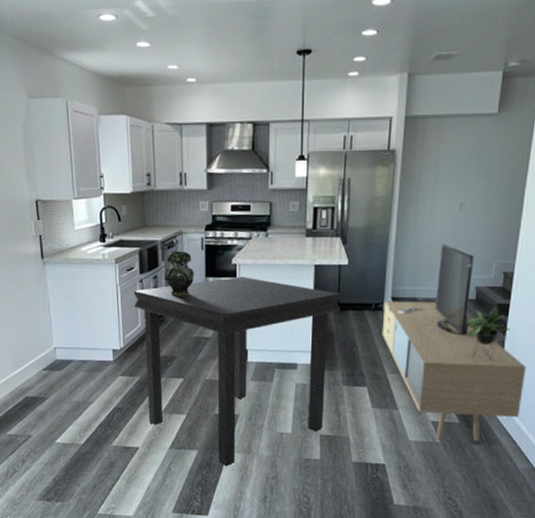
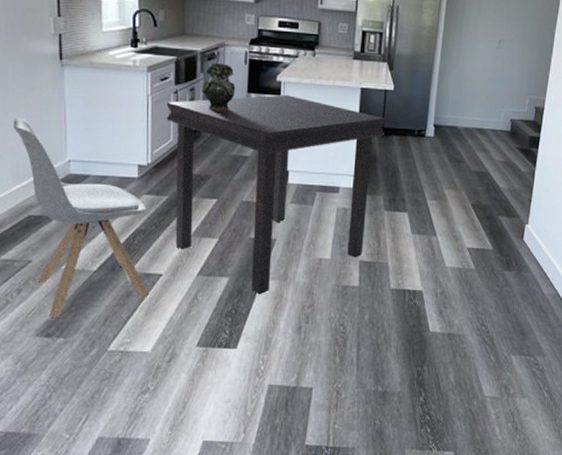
chair: none [8,312,130,484] -> present [12,118,150,317]
media console: present [382,243,527,442] -> none [424,76,553,268]

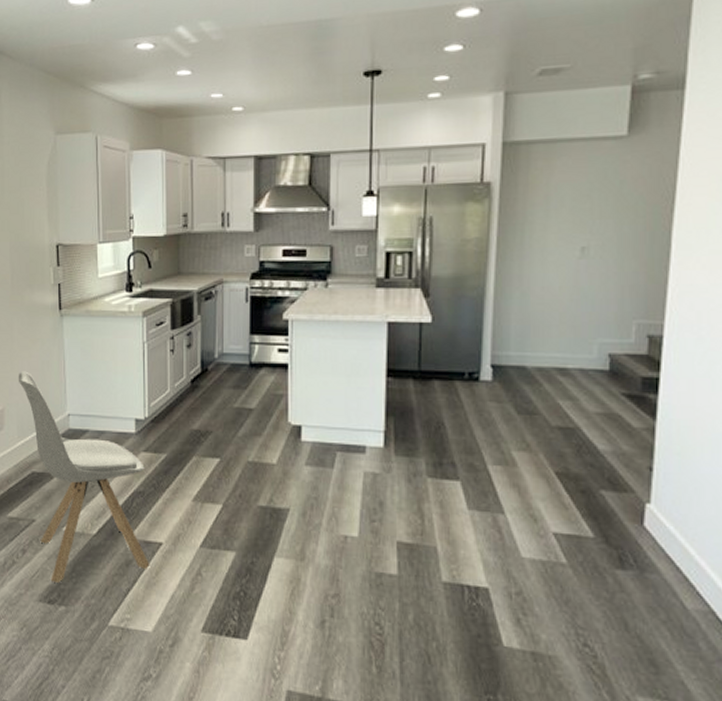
dining table: present [166,95,386,295] -> none [163,335,423,576]
ceramic pitcher: present [201,63,236,112] -> none [199,303,236,357]

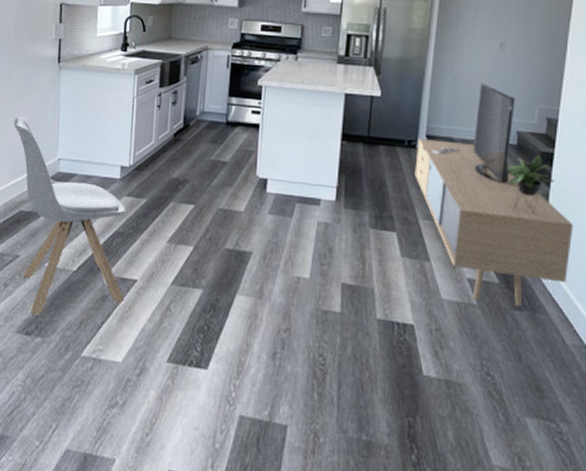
media console: none [479,297,691,566] -> present [414,82,574,307]

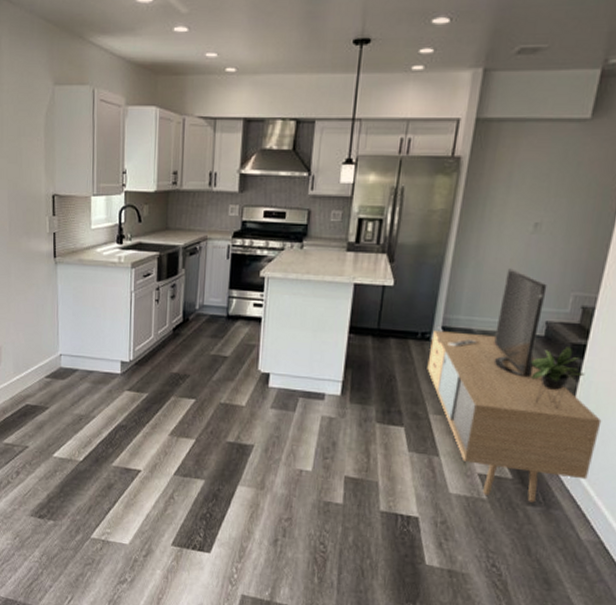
chair: present [13,116,126,315] -> none [14,313,130,501]

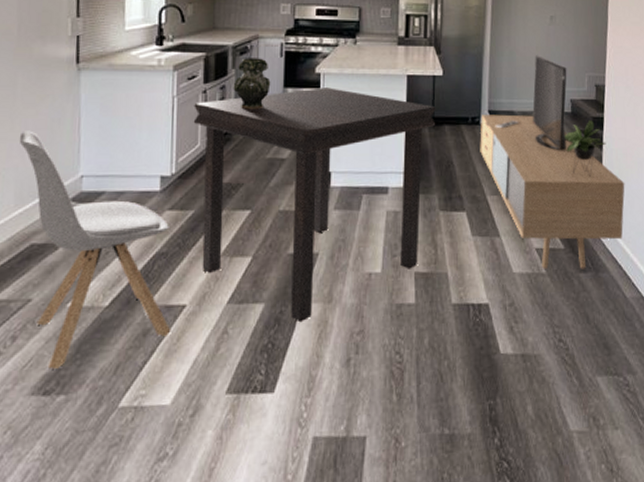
chair: none [14,313,130,501] -> present [19,130,171,369]
dining table: none [148,291,383,502] -> present [193,88,436,323]
ceramic pitcher: none [182,258,217,309] -> present [233,58,271,110]

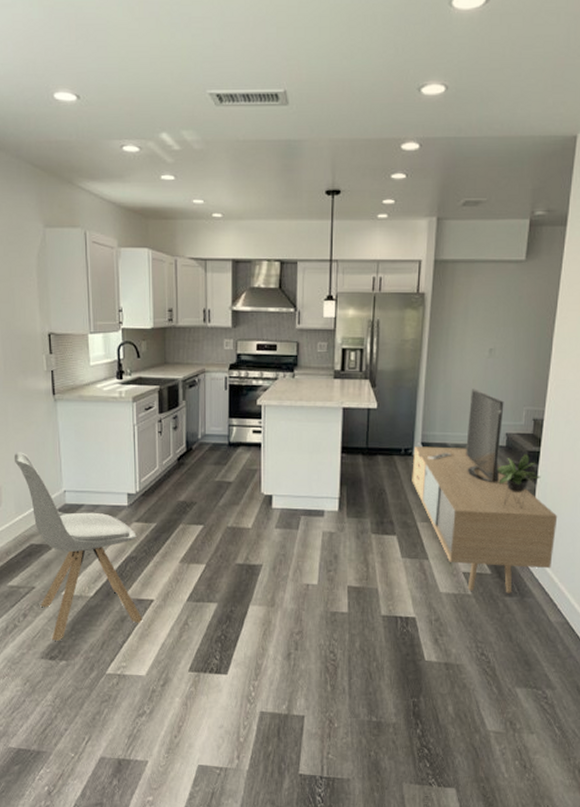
dining table: present [193,88,436,323] -> none [151,419,370,621]
ceramic pitcher: present [233,58,271,110] -> none [184,391,217,438]

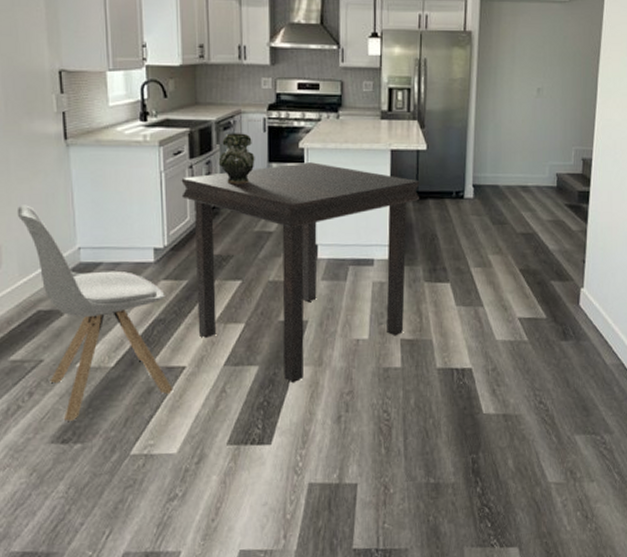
dining table: none [151,419,370,621] -> present [181,162,420,383]
ceramic pitcher: none [184,391,217,438] -> present [218,133,255,185]
media console: present [412,389,558,593] -> none [464,129,609,338]

